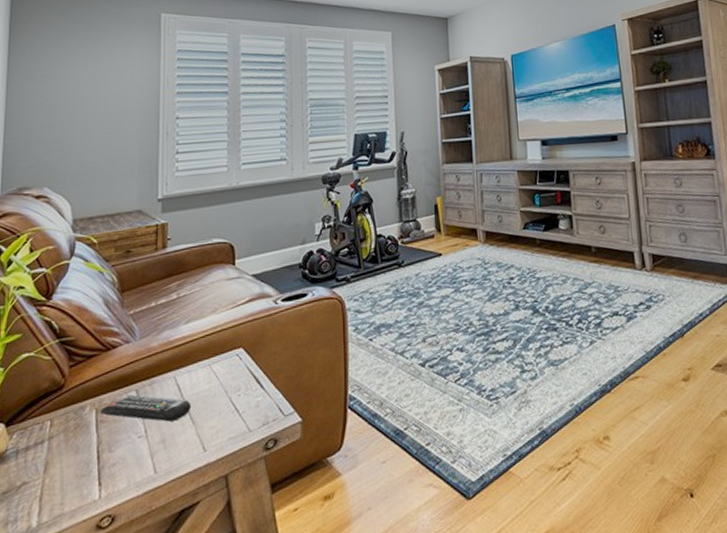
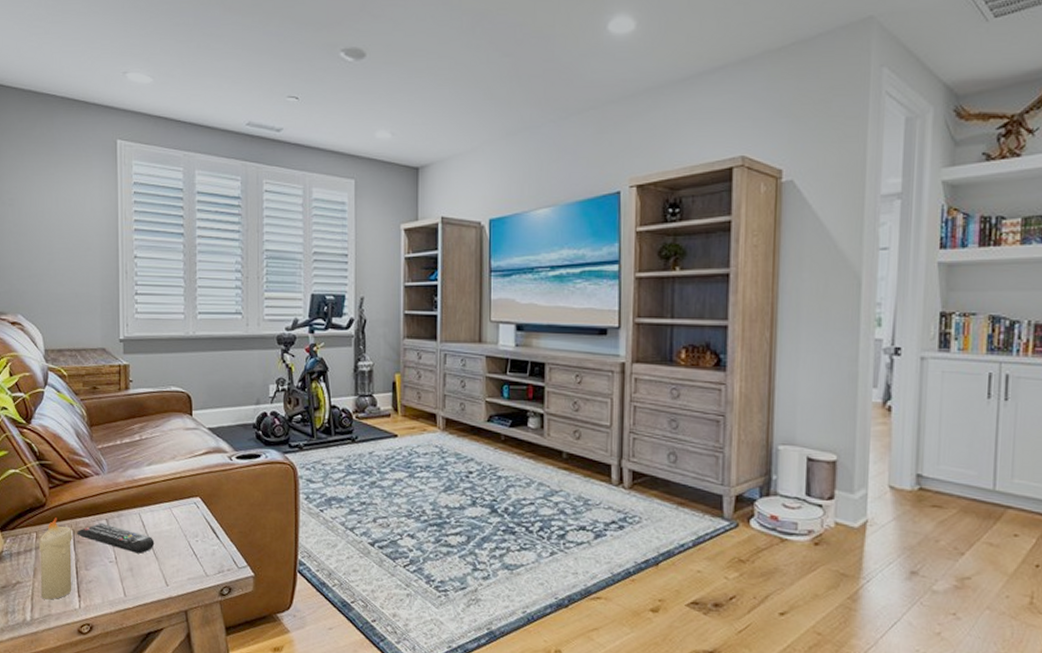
candle: none [51,399,95,497] -> present [39,518,72,600]

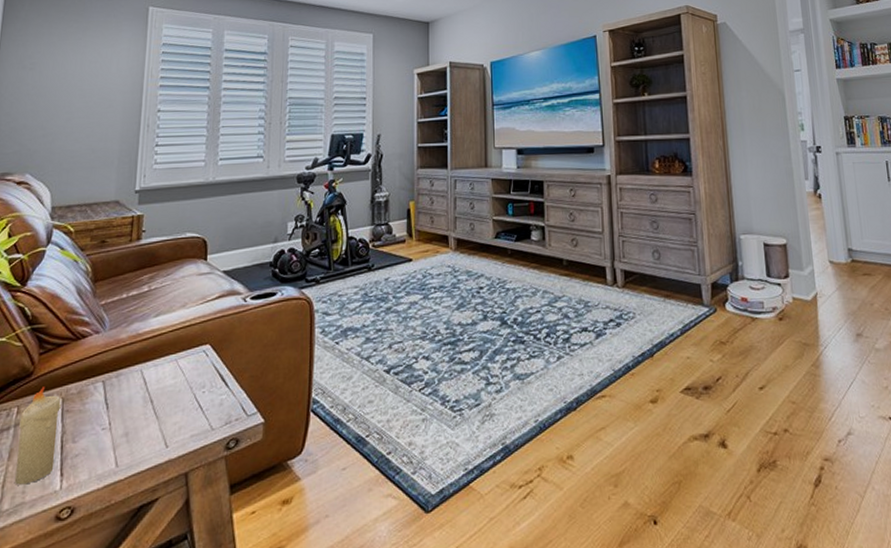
remote control: present [77,522,155,554] -> none [66,385,156,415]

